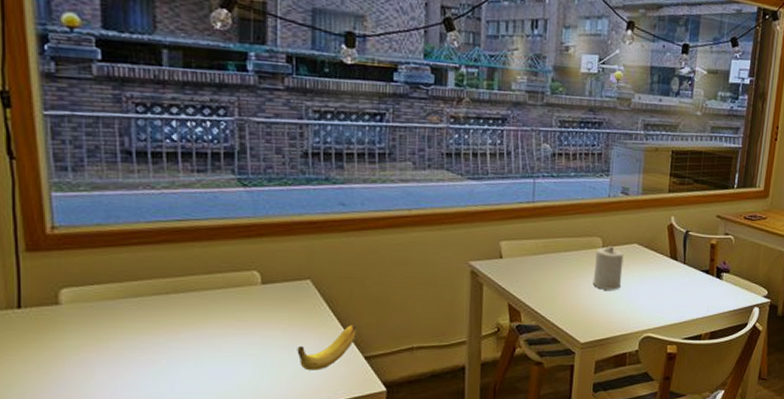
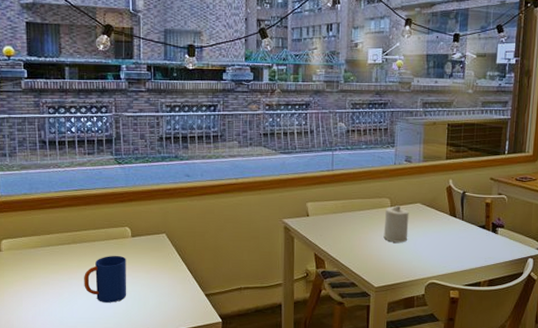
mug: none [190,308,255,371] -> present [84,255,127,303]
banana: present [297,325,356,371] -> none [157,269,199,304]

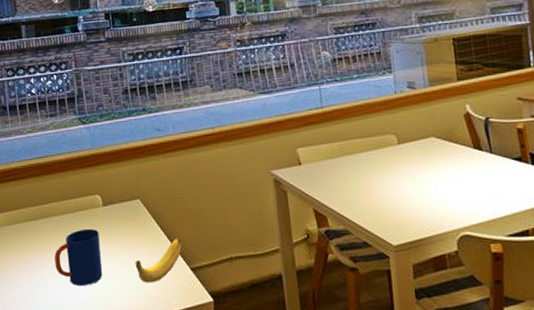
banana: none [157,269,199,304] -> present [135,239,182,283]
candle: present [383,206,409,243] -> none [392,142,426,188]

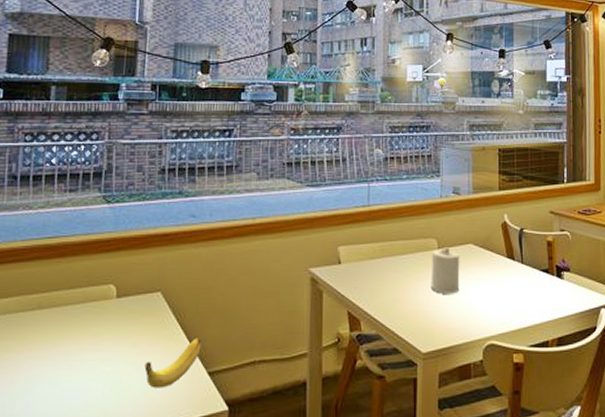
mug: present [54,228,103,286] -> none [47,323,107,390]
candle: none [392,142,426,188] -> present [430,247,460,294]

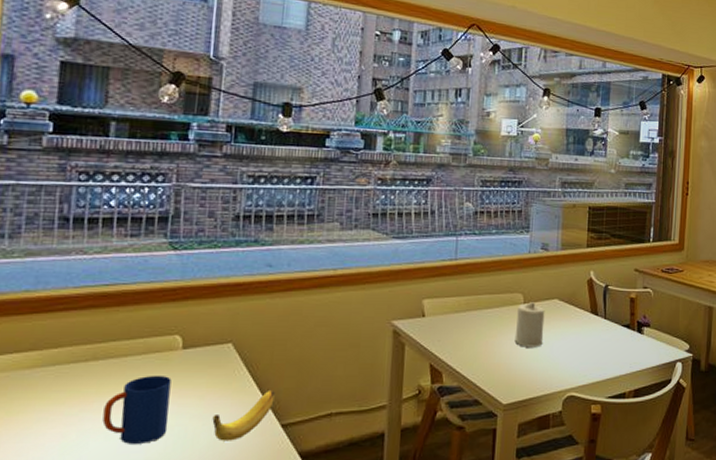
mug: none [47,323,107,390] -> present [102,375,171,444]

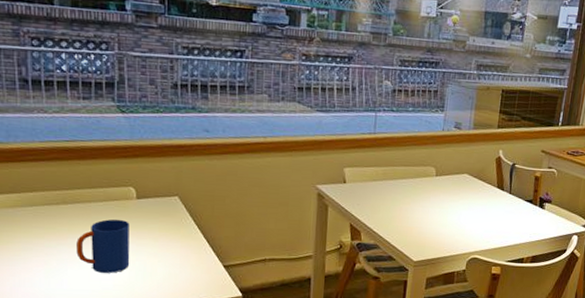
banana: present [212,391,275,441] -> none [166,238,217,276]
candle: present [514,302,545,347] -> none [426,175,455,215]

